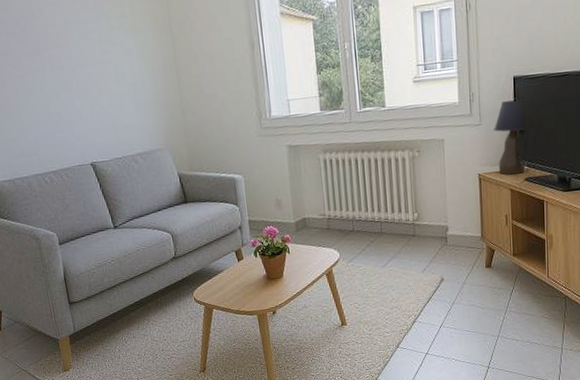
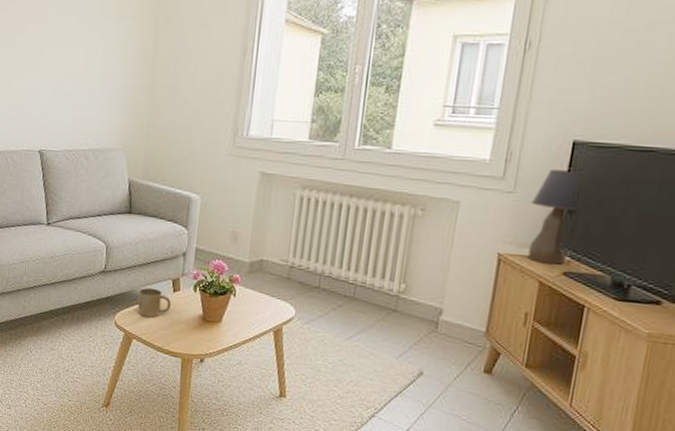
mug: none [209,262,239,288] -> present [137,287,172,318]

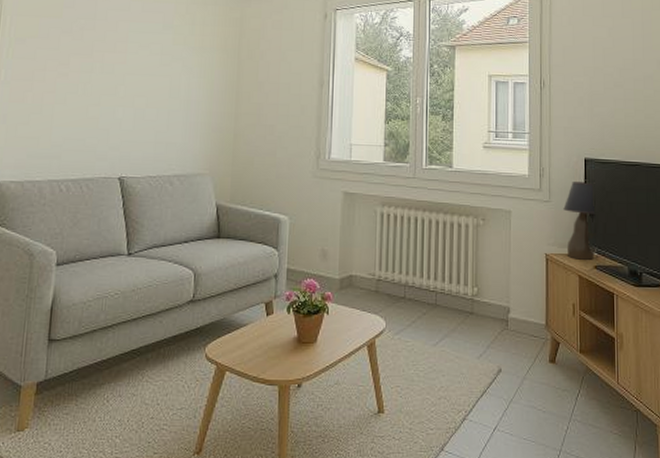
mug: present [137,287,172,318] -> none [229,313,266,345]

